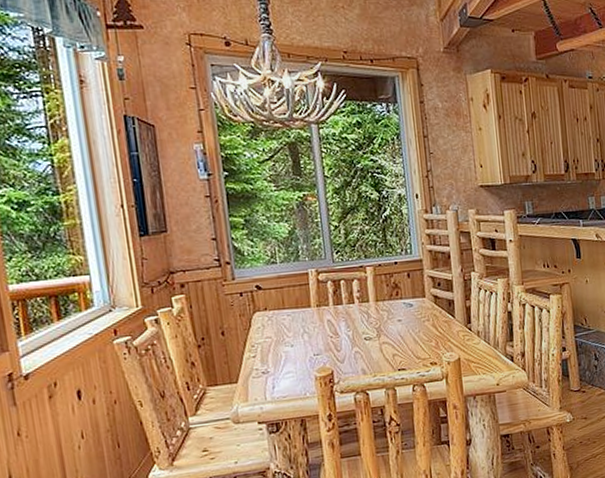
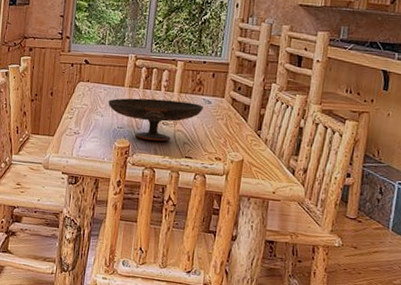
decorative bowl: none [296,309,406,362] -> present [108,98,203,142]

